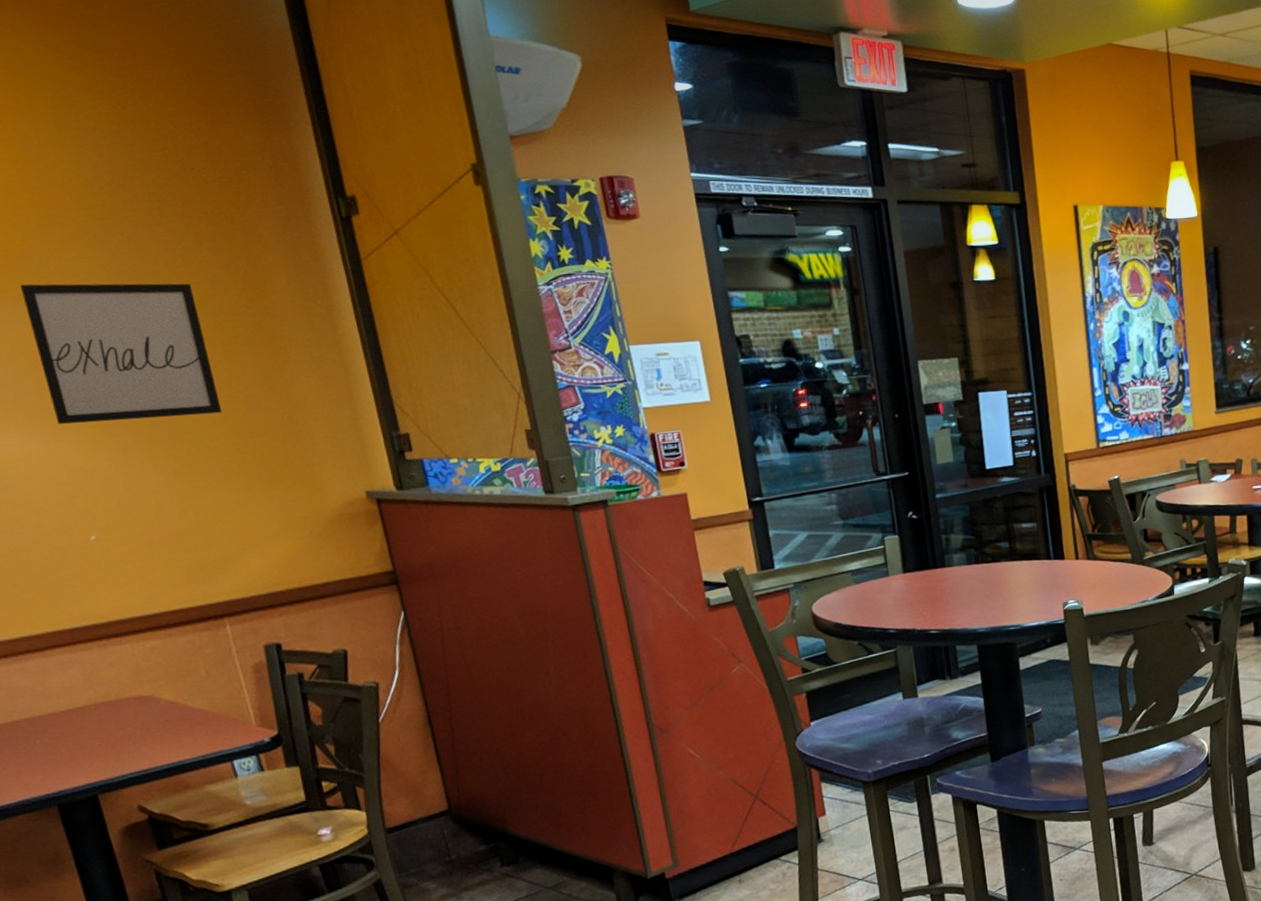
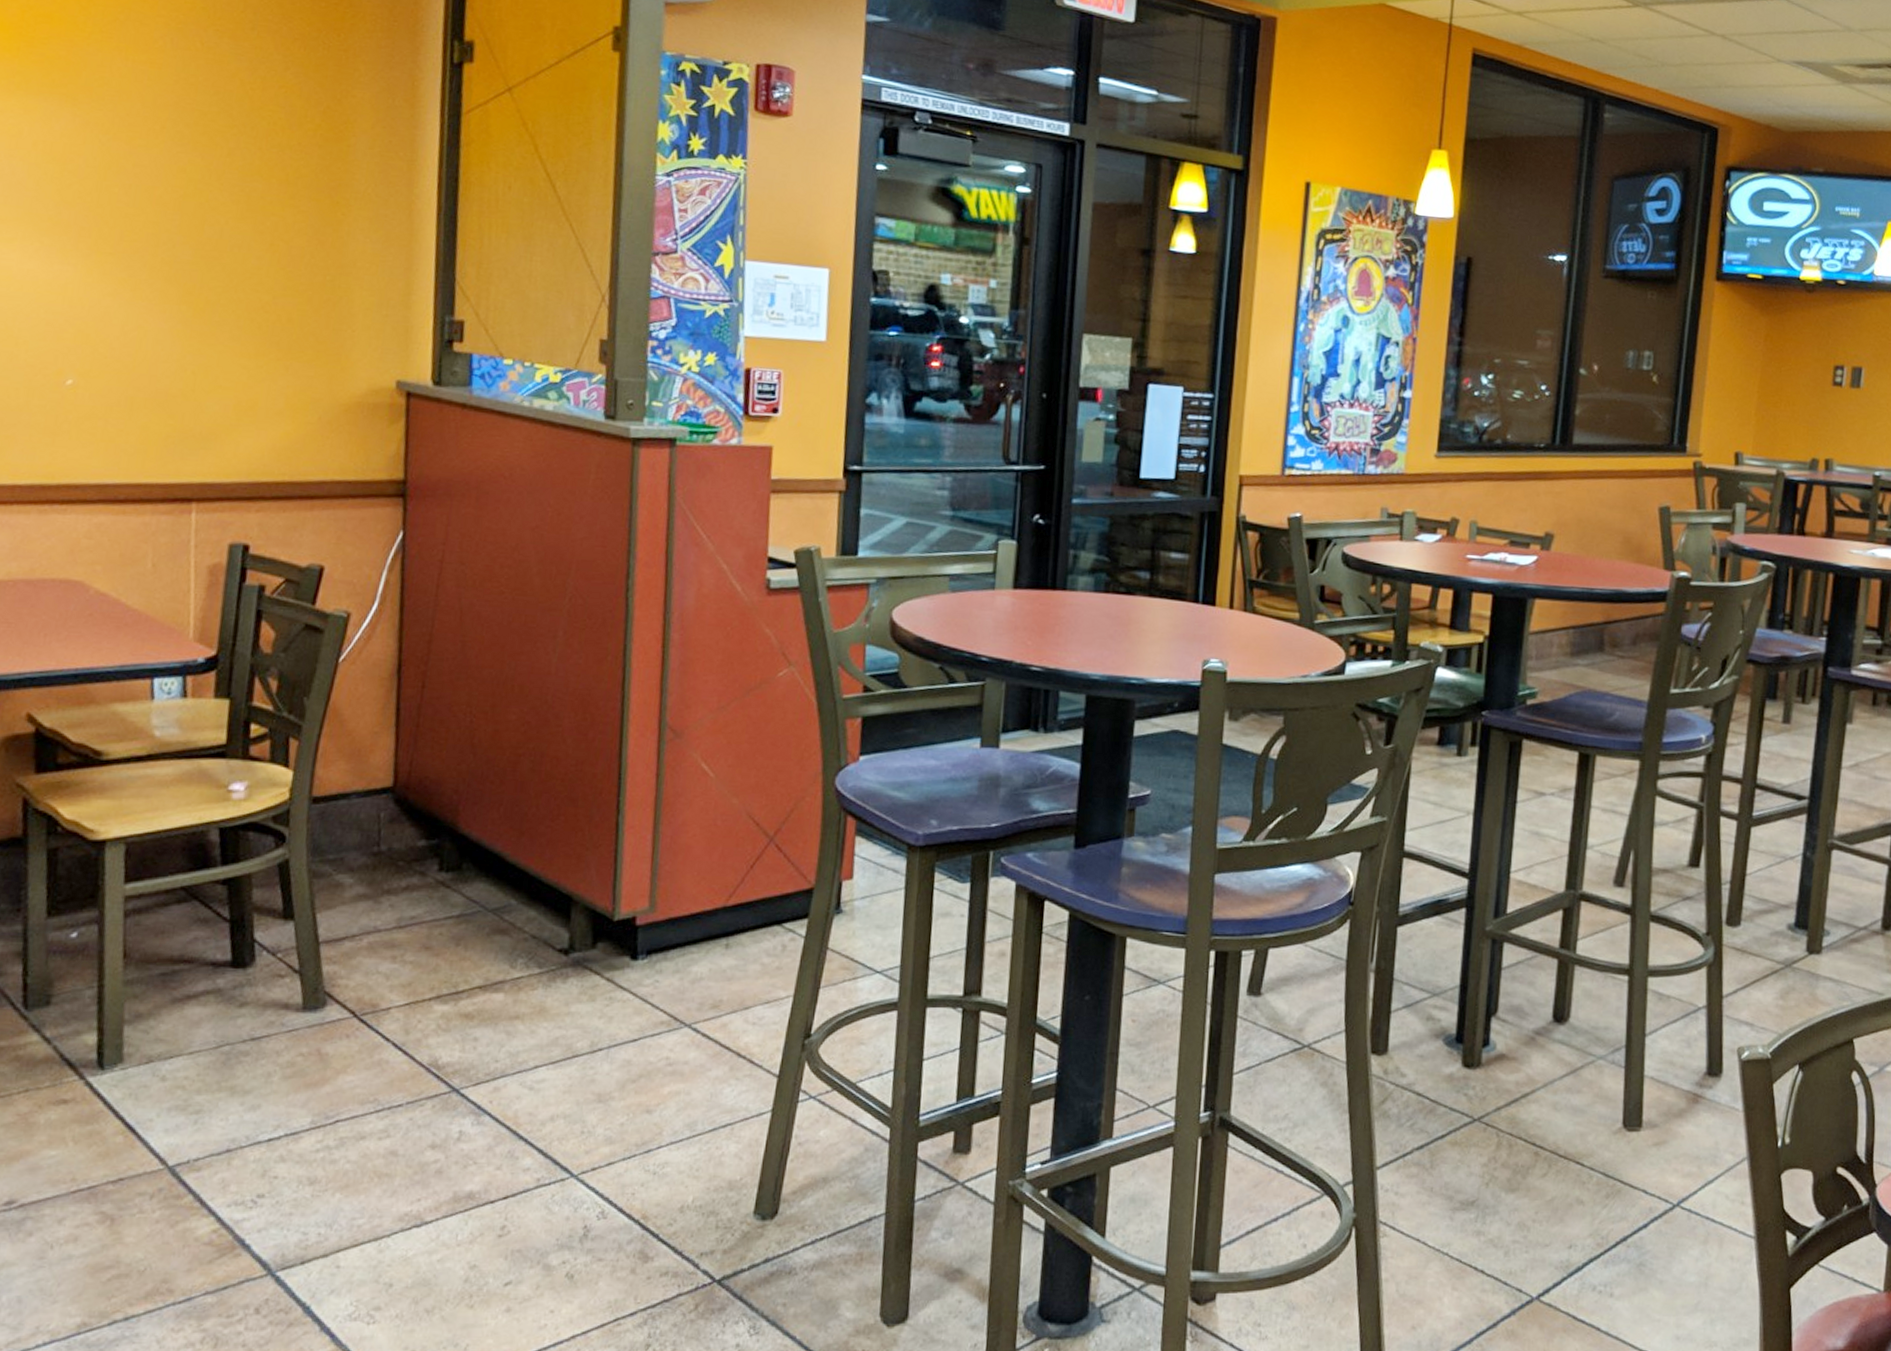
wall art: present [19,283,223,424] -> none [68,81,264,263]

